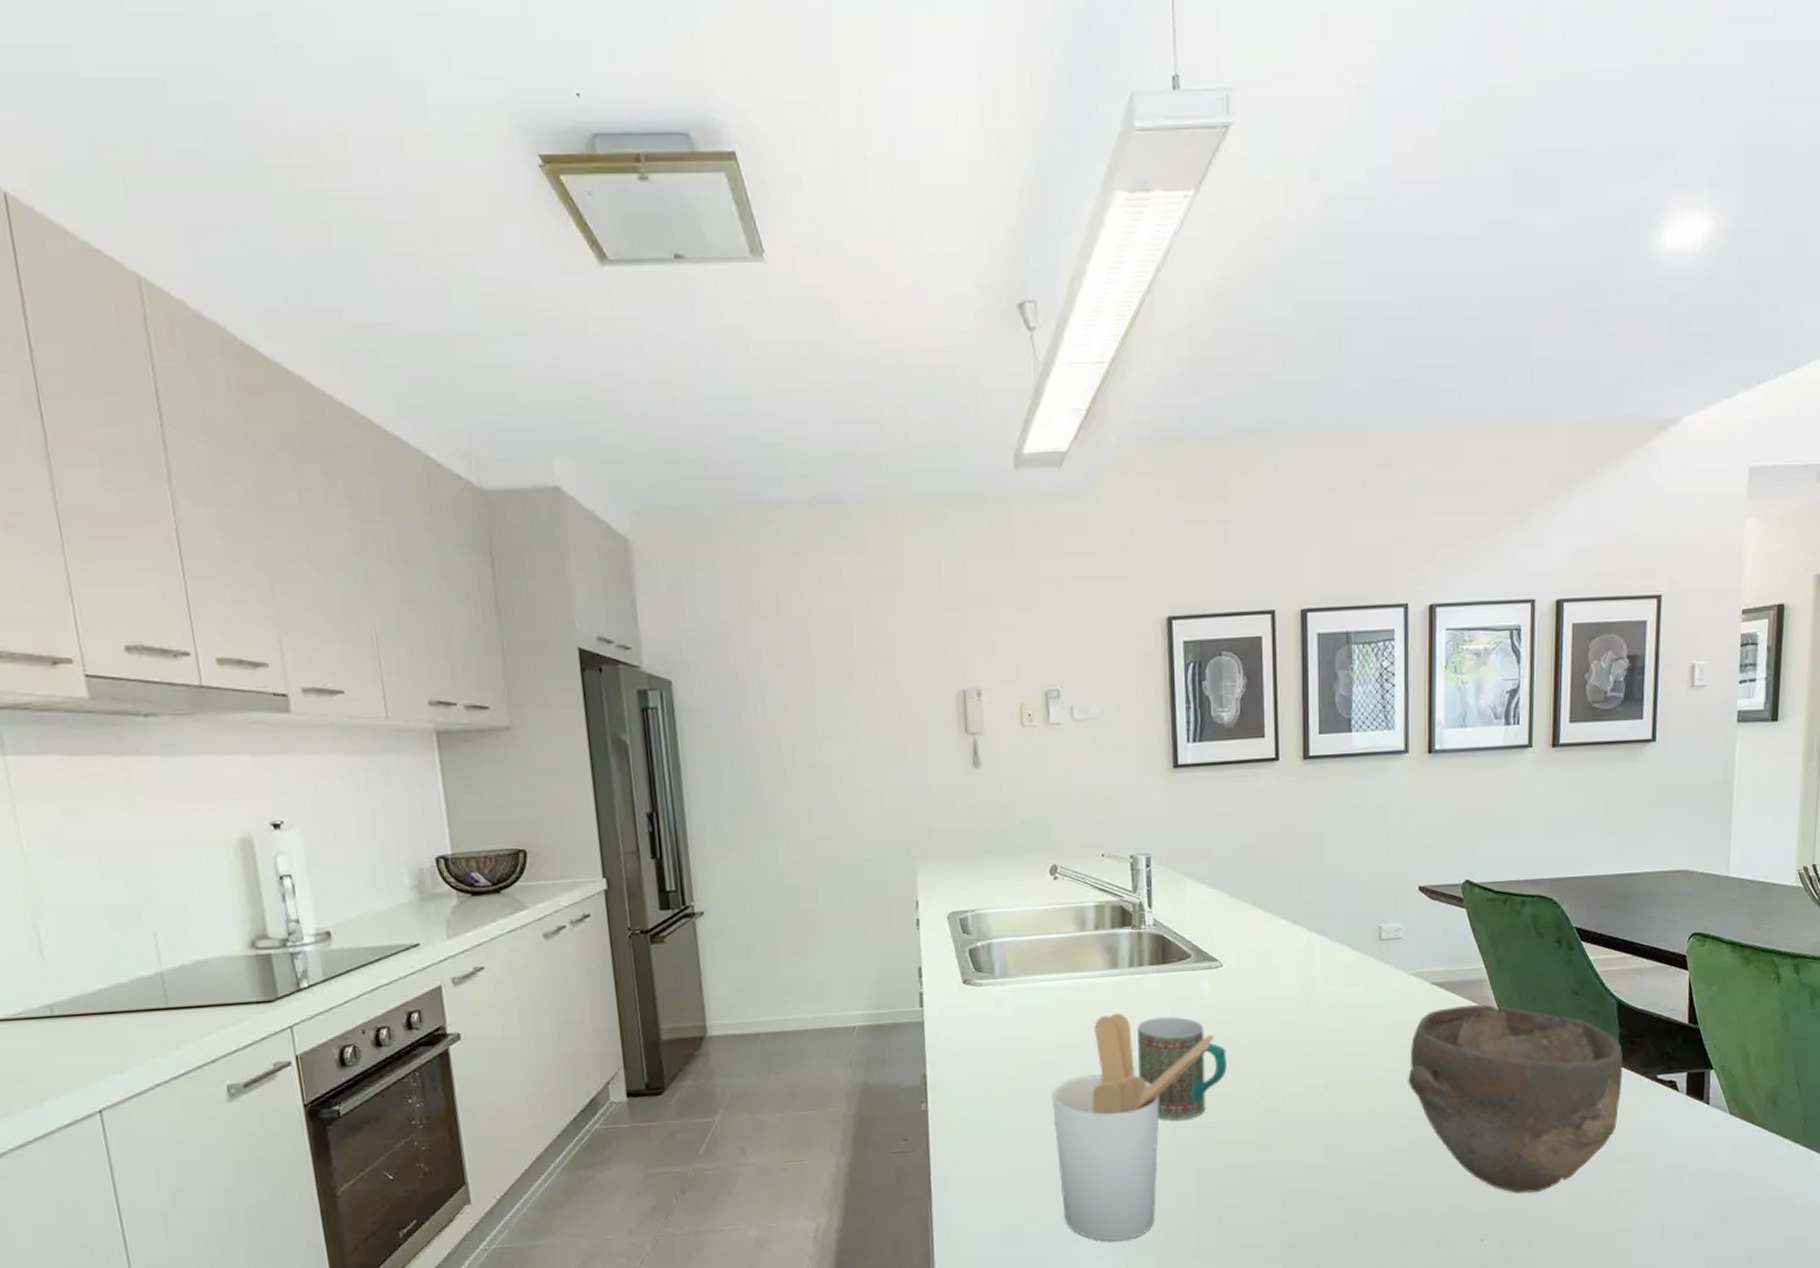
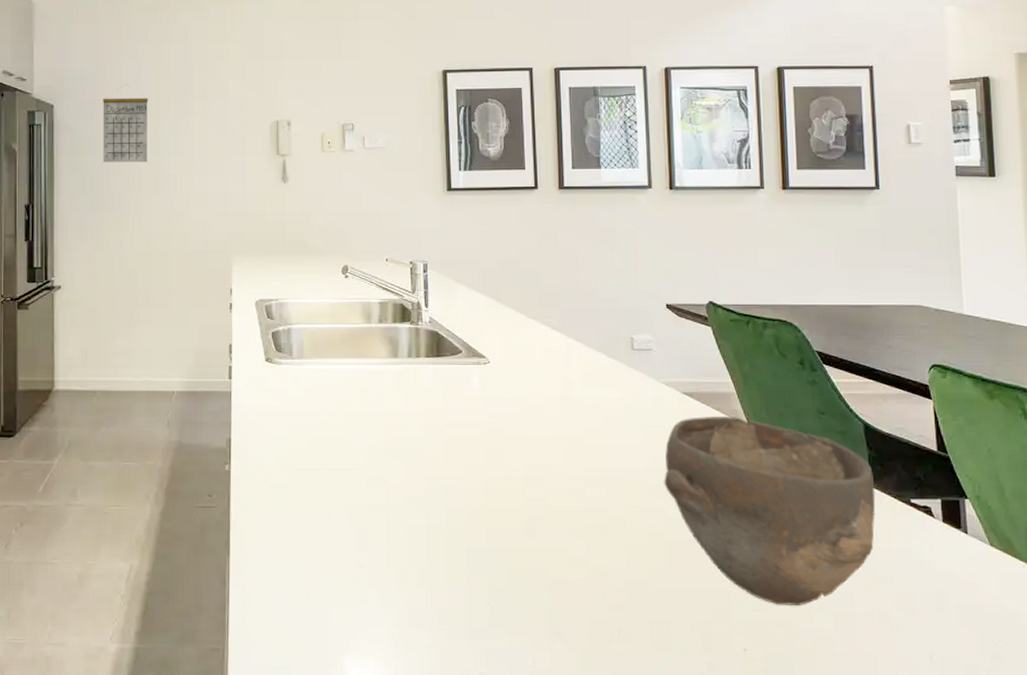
calendar: none [736,648,802,754] -> present [103,84,148,163]
utensil holder: present [1052,1012,1214,1242] -> none [338,397,483,611]
mug: present [1137,1016,1227,1120] -> none [414,403,495,501]

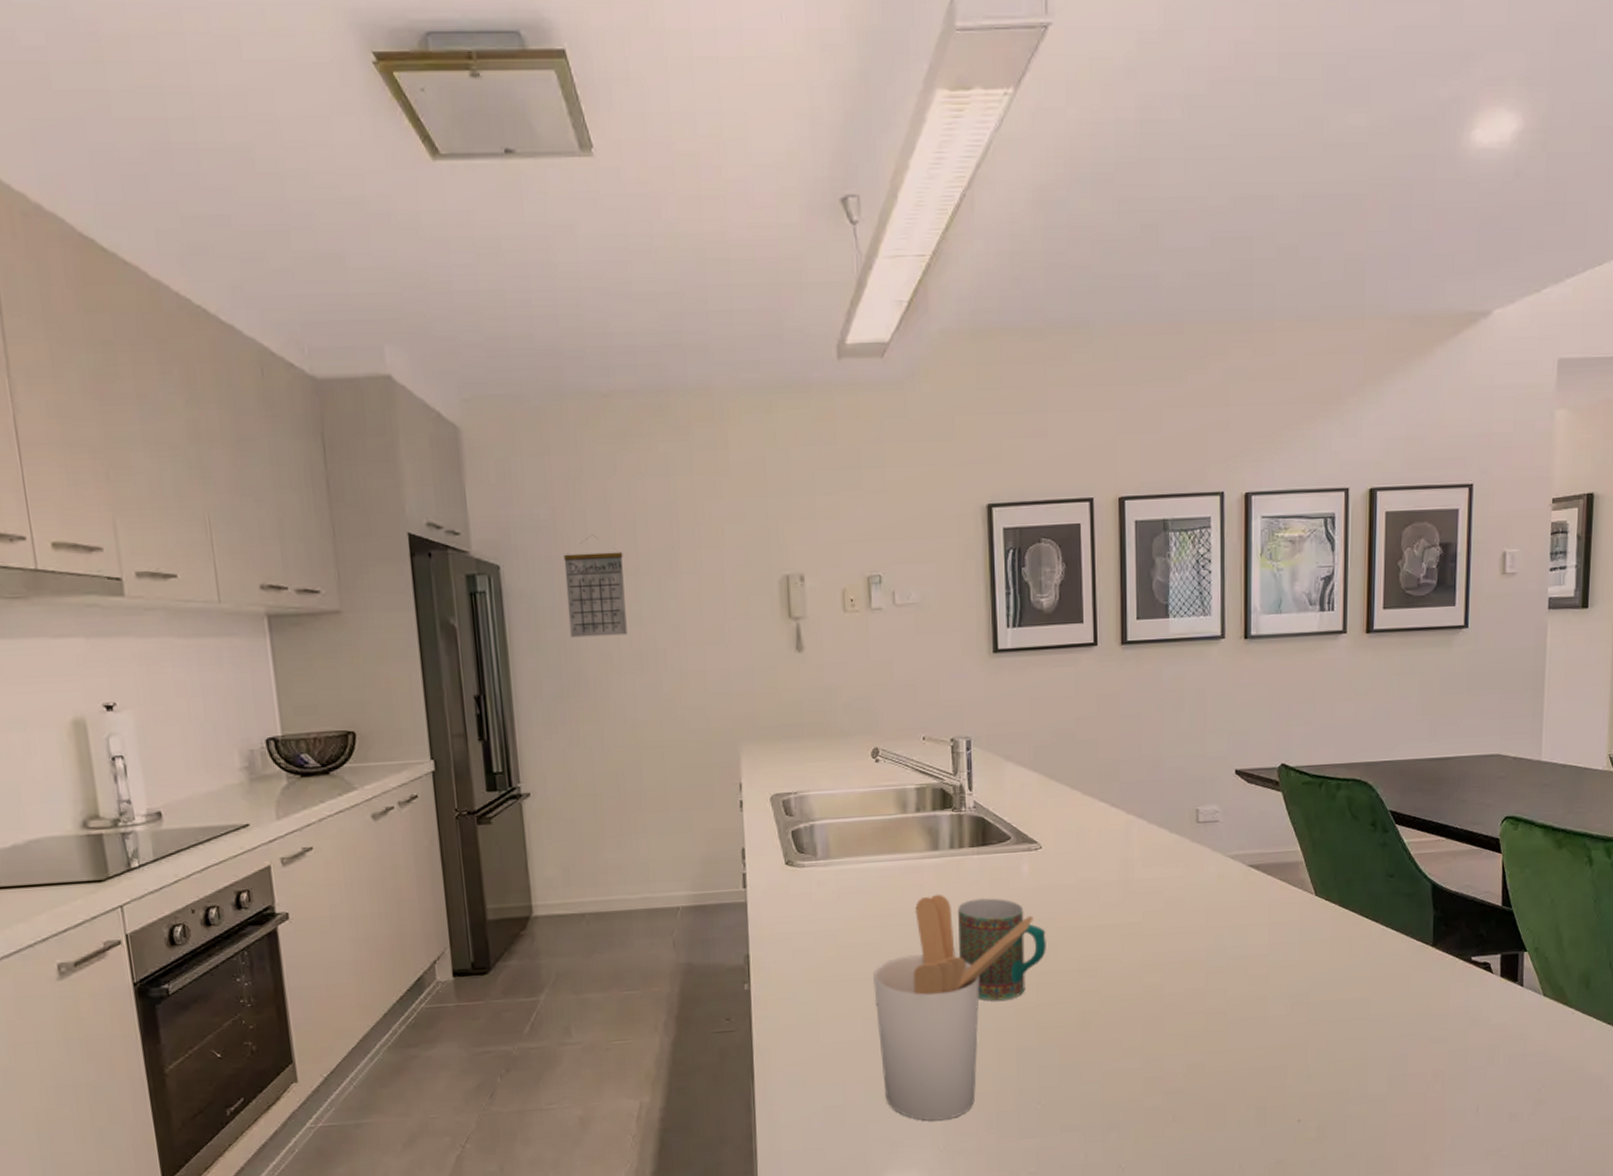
utensil holder: none [338,397,483,611] -> present [873,894,1033,1121]
mug: none [414,403,495,501] -> present [958,897,1046,1001]
bowl: present [663,415,876,605] -> none [1224,886,1438,1074]

